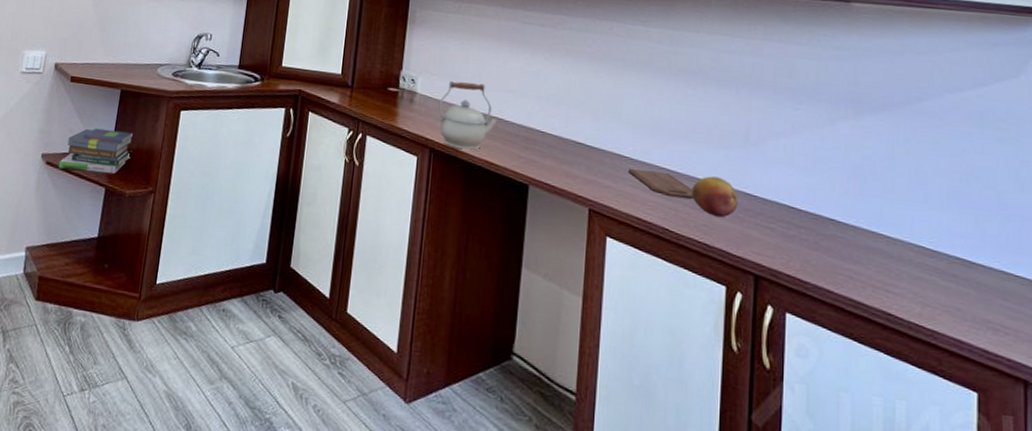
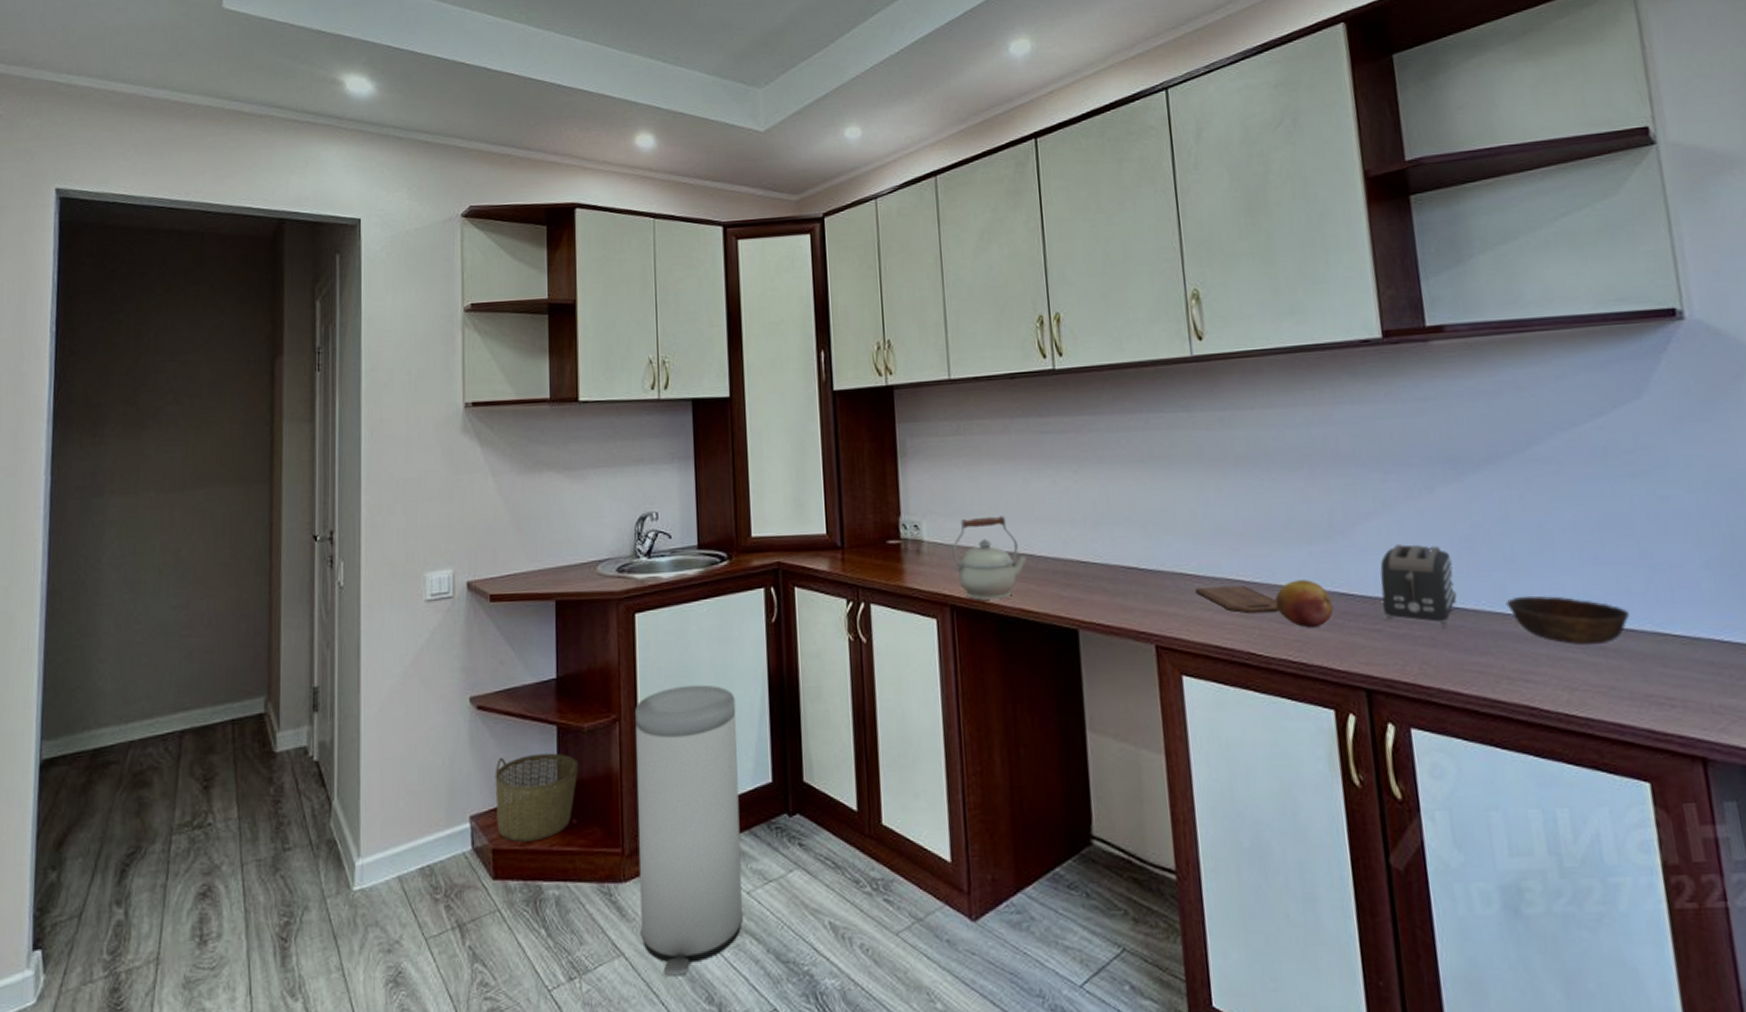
basket: none [45,205,118,276] -> present [495,753,579,842]
books: present [59,128,133,174] -> none [494,651,583,712]
pedal bin: none [142,174,248,404] -> present [635,684,744,976]
toaster: none [779,162,841,236] -> present [1380,544,1457,627]
bowl: none [880,221,981,273] -> present [1506,595,1629,646]

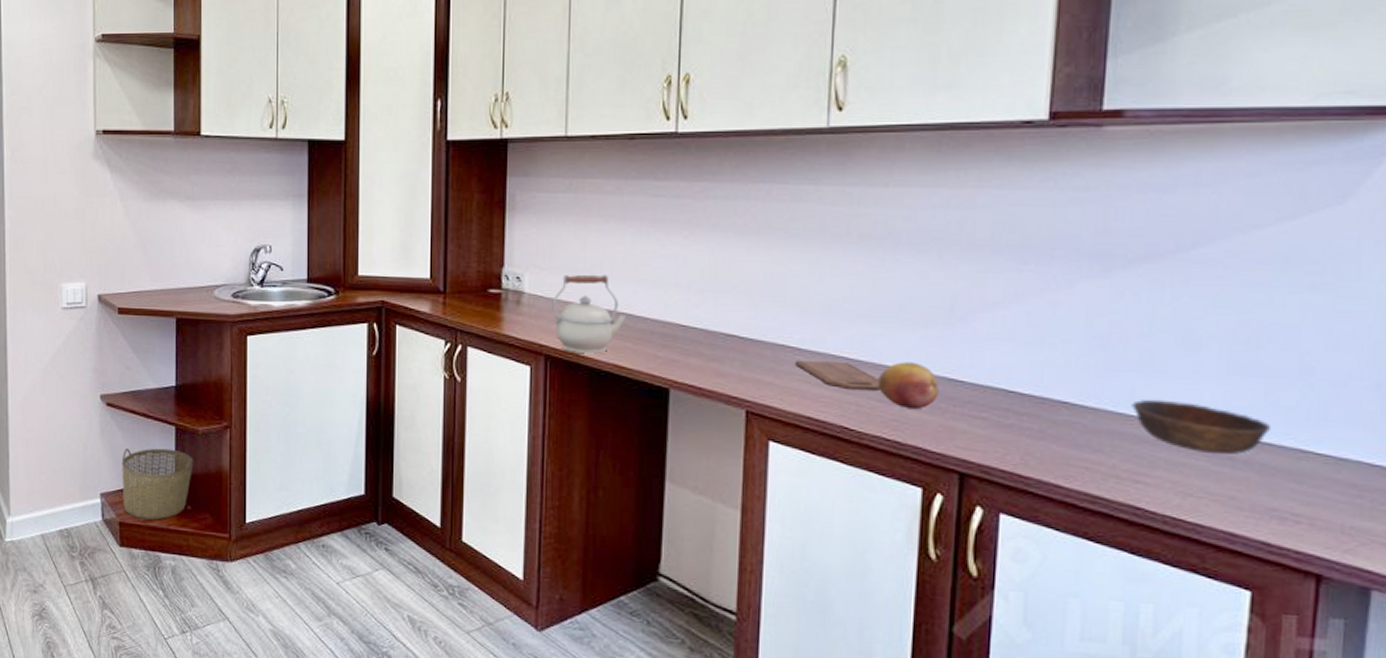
pedal bin: present [635,684,744,976] -> none [243,403,335,642]
toaster: present [1380,544,1457,627] -> none [994,336,1080,422]

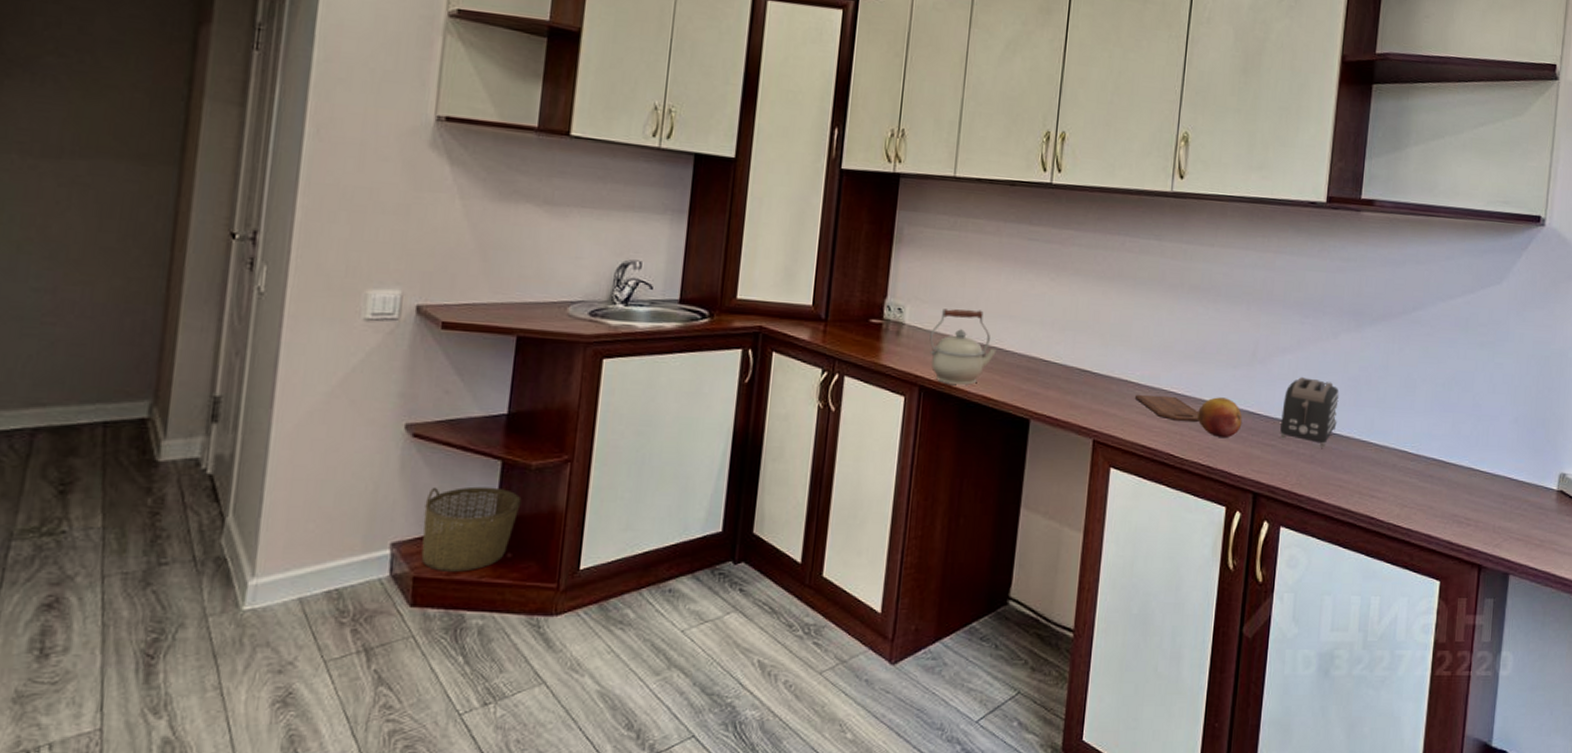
toaster: none [994,336,1080,422] -> present [1280,377,1339,448]
bowl: present [1131,399,1270,455] -> none [1371,429,1455,474]

